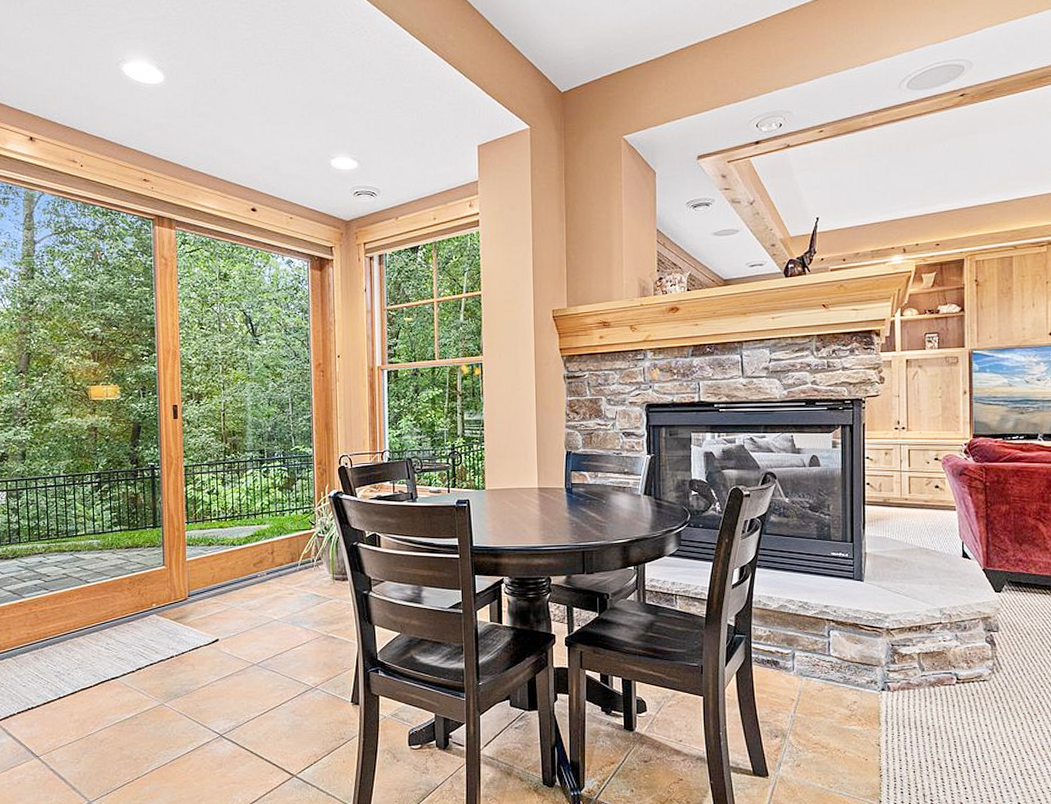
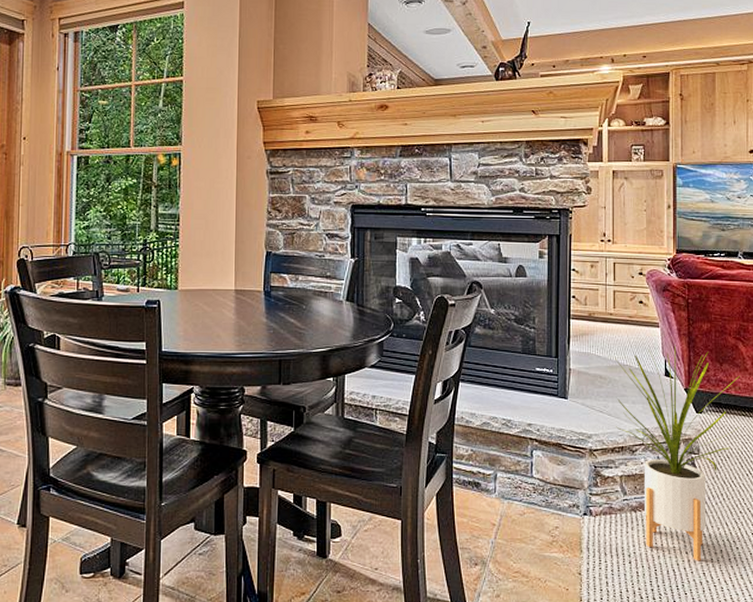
house plant: none [911,526,1043,733] -> present [615,344,742,562]

